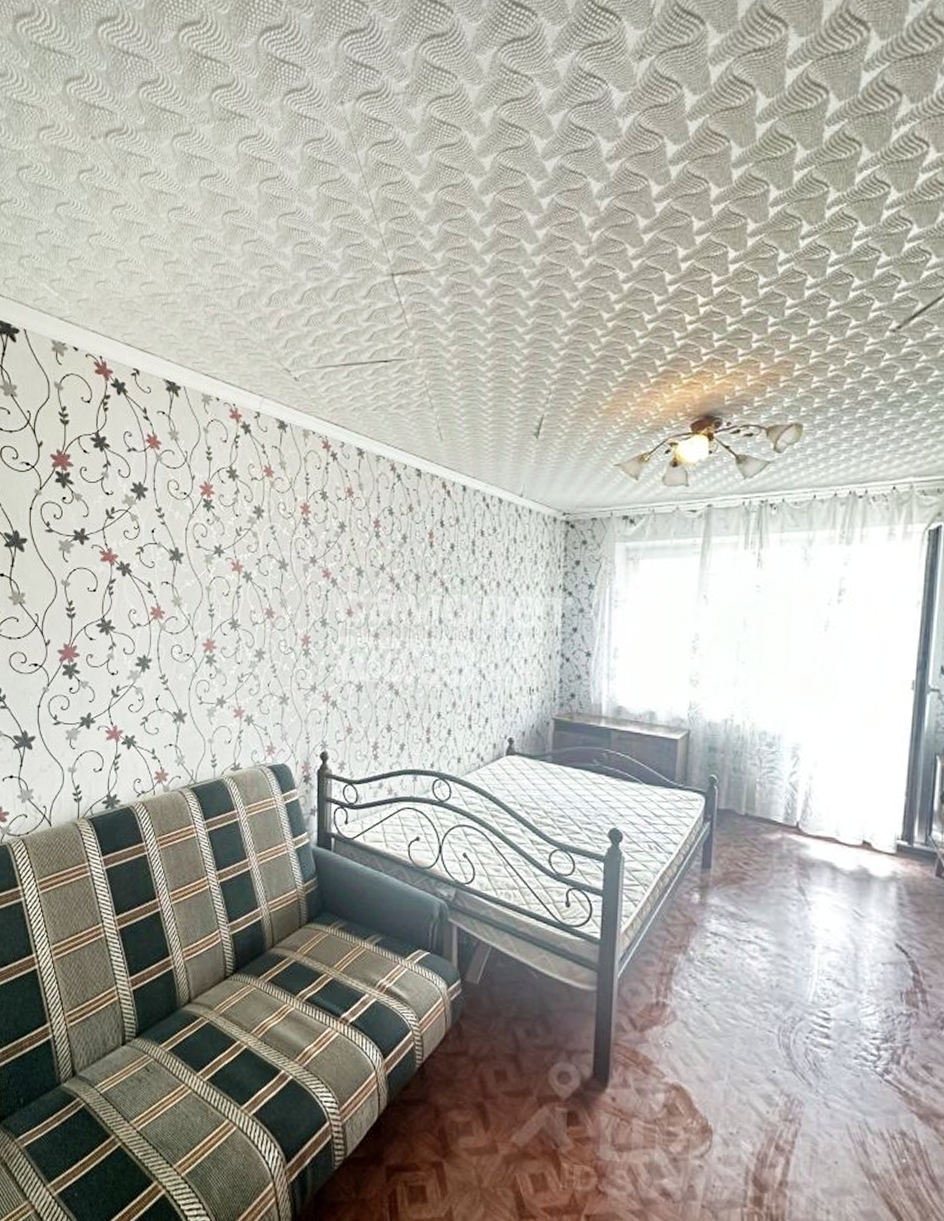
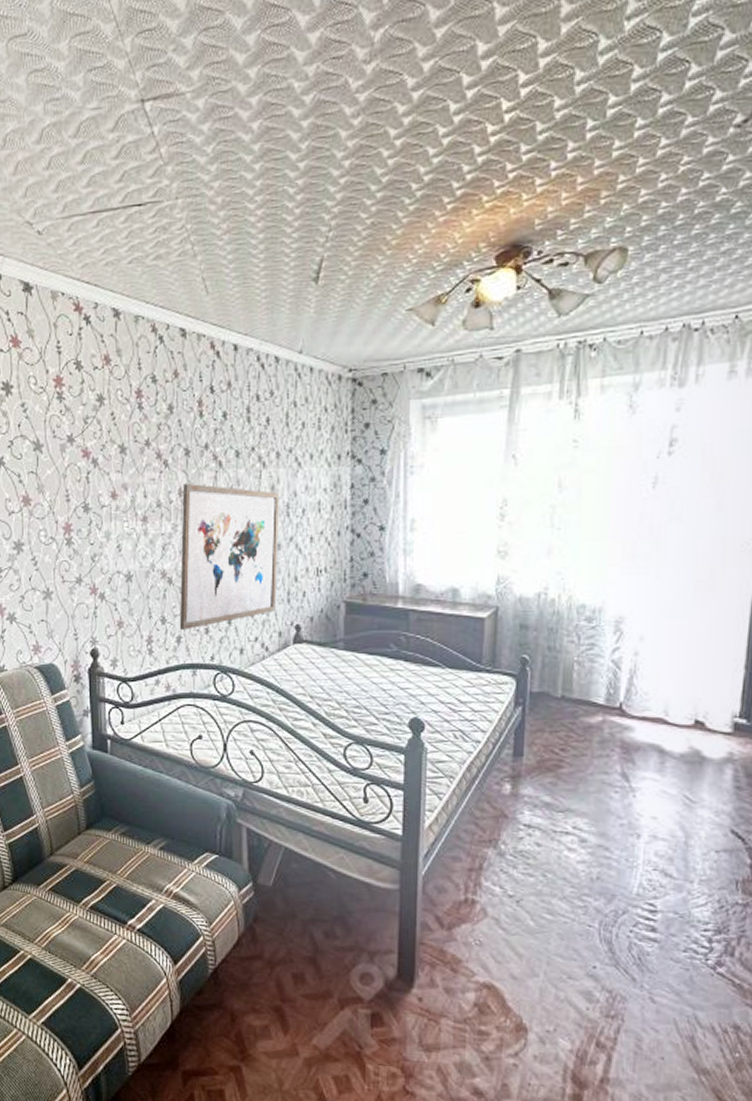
wall art: none [403,606,499,738] -> present [179,484,280,630]

